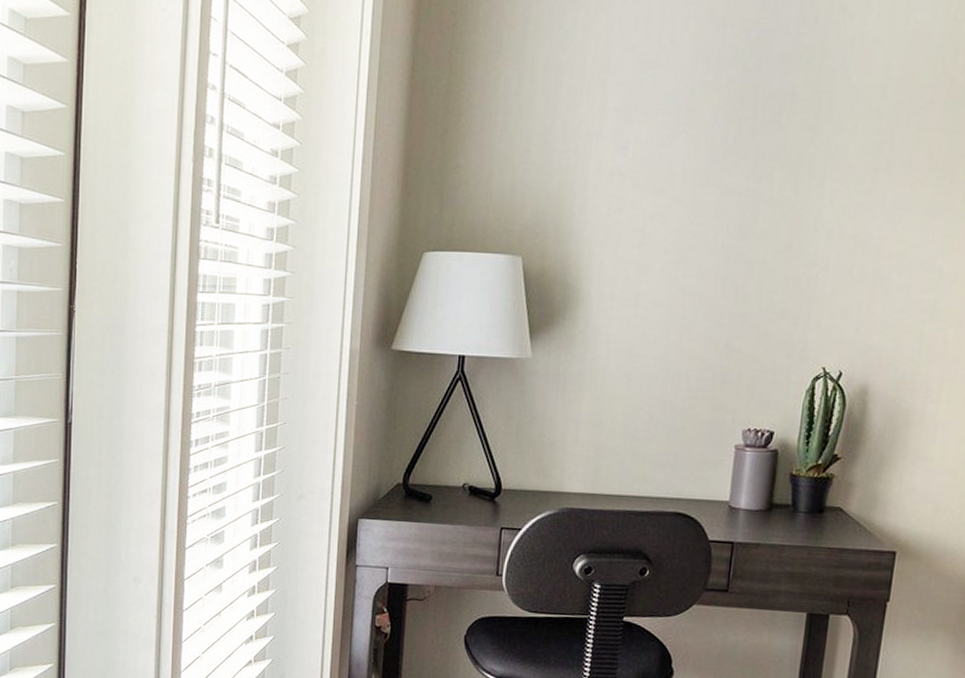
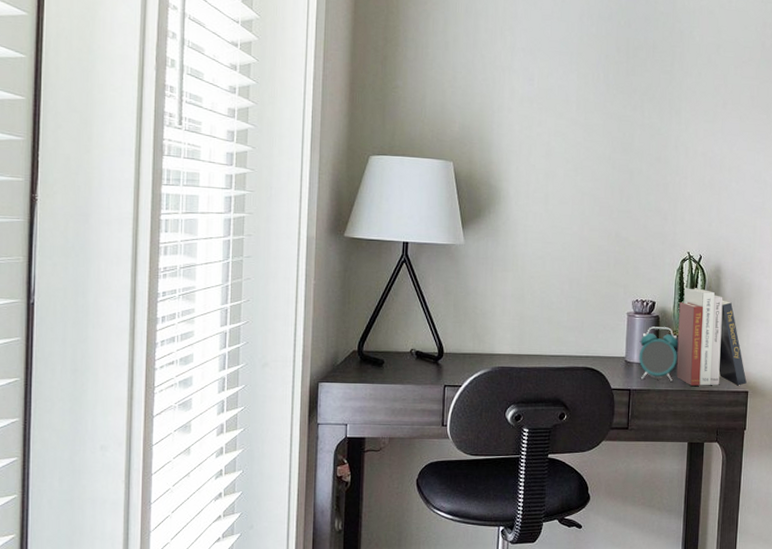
alarm clock: none [747,463,803,535] -> present [638,327,679,381]
books: none [796,414,895,544] -> present [676,287,747,386]

